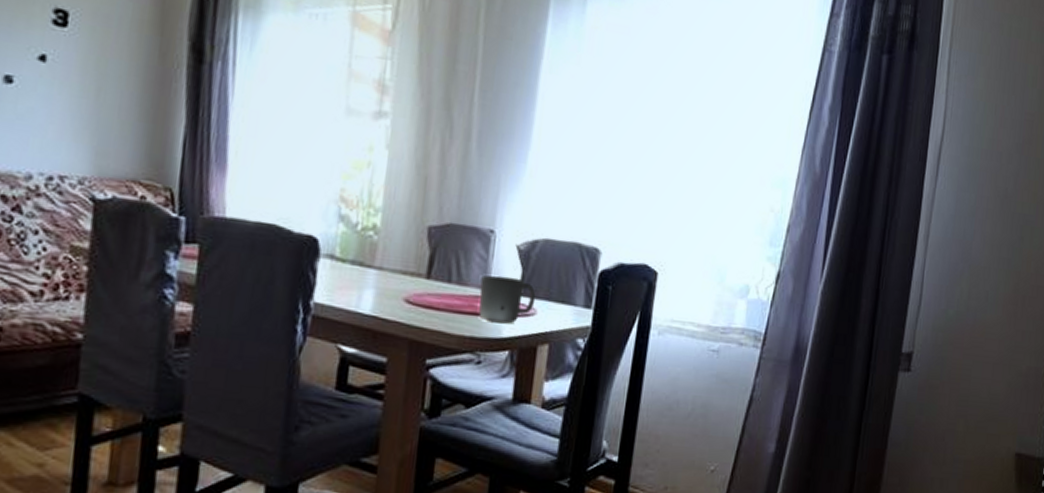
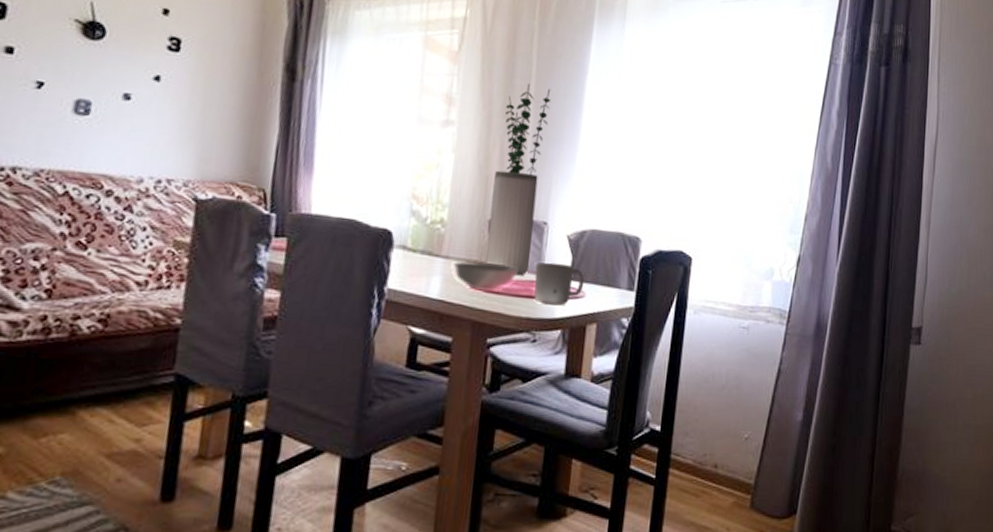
bowl: none [387,273,460,307] -> present [453,261,517,291]
vase: none [423,69,500,289] -> present [484,83,551,275]

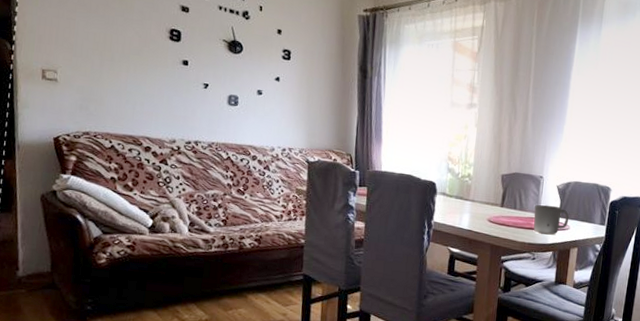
bowl: present [453,261,517,291] -> none [477,203,522,224]
vase: present [484,83,551,275] -> none [499,75,546,213]

